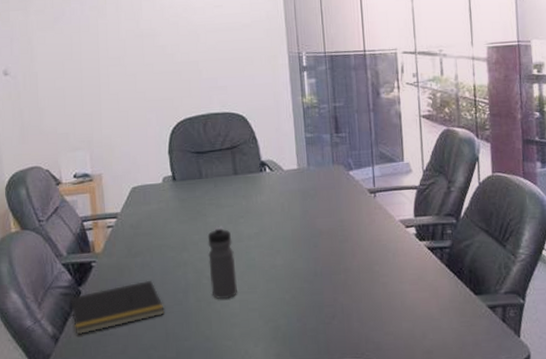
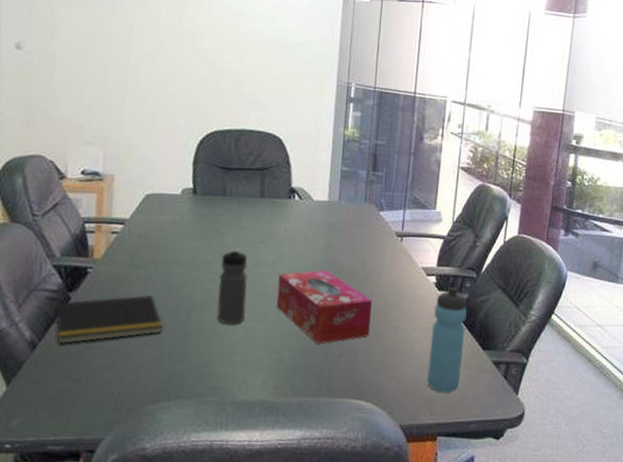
tissue box: none [263,235,358,308] -> present [276,270,372,344]
water bottle: none [419,236,457,343] -> present [427,287,467,393]

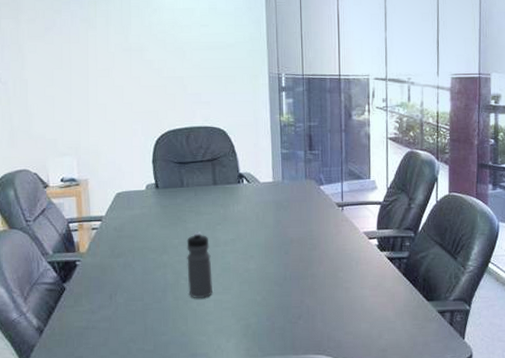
notepad: present [54,294,164,345] -> none [54,279,145,328]
tissue box: present [276,270,372,344] -> none [238,243,323,309]
water bottle: present [427,287,467,393] -> none [379,247,410,343]

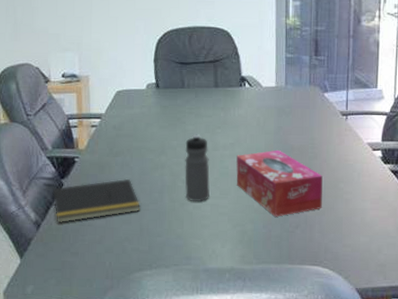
notepad: none [54,279,145,328] -> present [52,178,141,223]
tissue box: none [238,243,323,309] -> present [236,149,323,217]

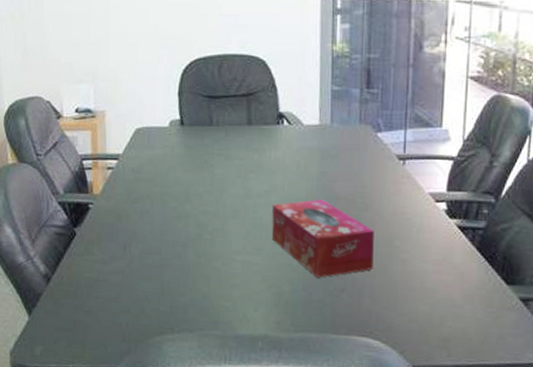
notepad: present [52,178,141,223] -> none [63,228,163,278]
water bottle: present [184,134,210,201] -> none [211,179,241,257]

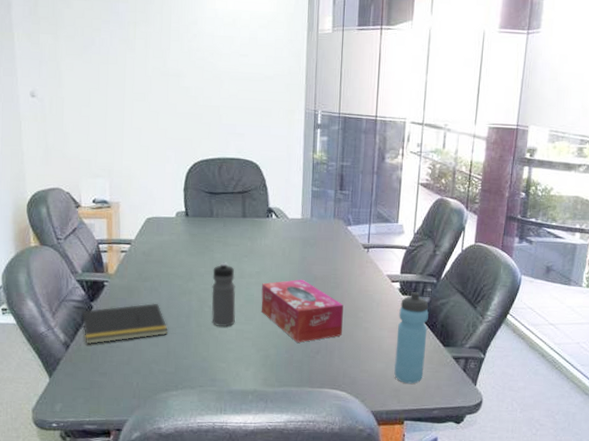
notepad: none [63,228,163,278] -> present [81,303,169,345]
water bottle: none [211,179,241,257] -> present [211,262,236,327]
water bottle: none [442,214,485,332] -> present [394,292,429,384]

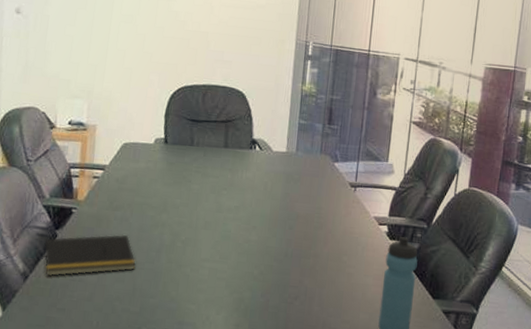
water bottle: present [211,262,236,327] -> none [184,194,212,264]
tissue box: present [261,279,344,343] -> none [237,216,327,286]

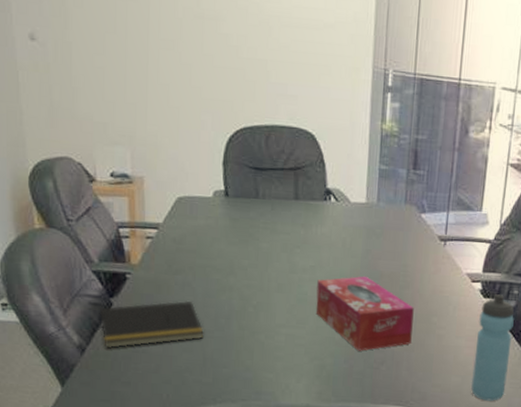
tissue box: none [237,216,327,286] -> present [315,276,414,351]

